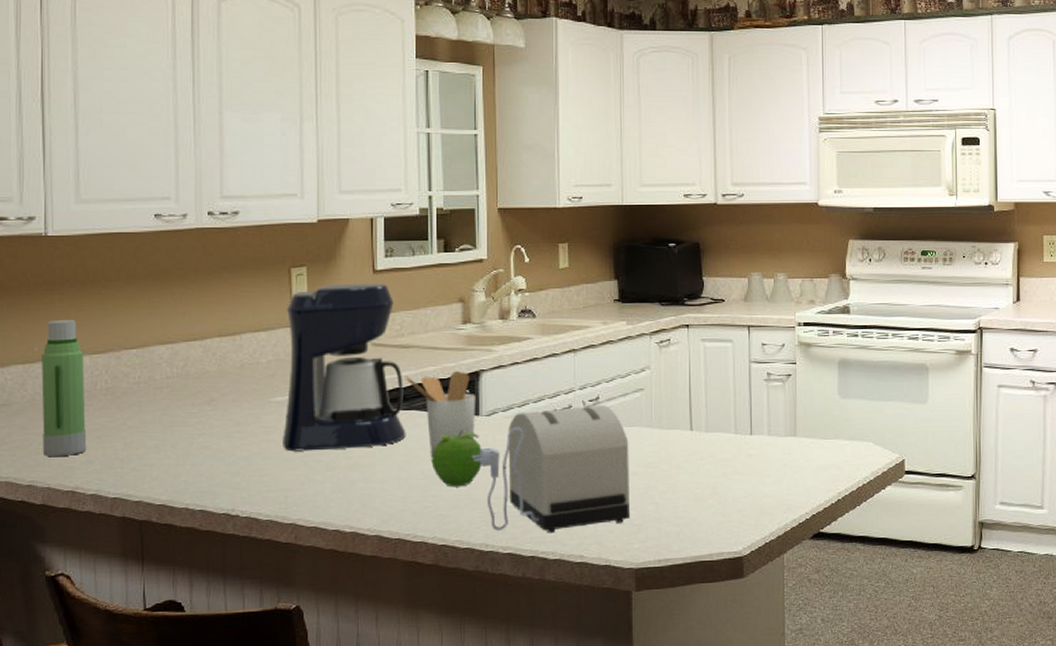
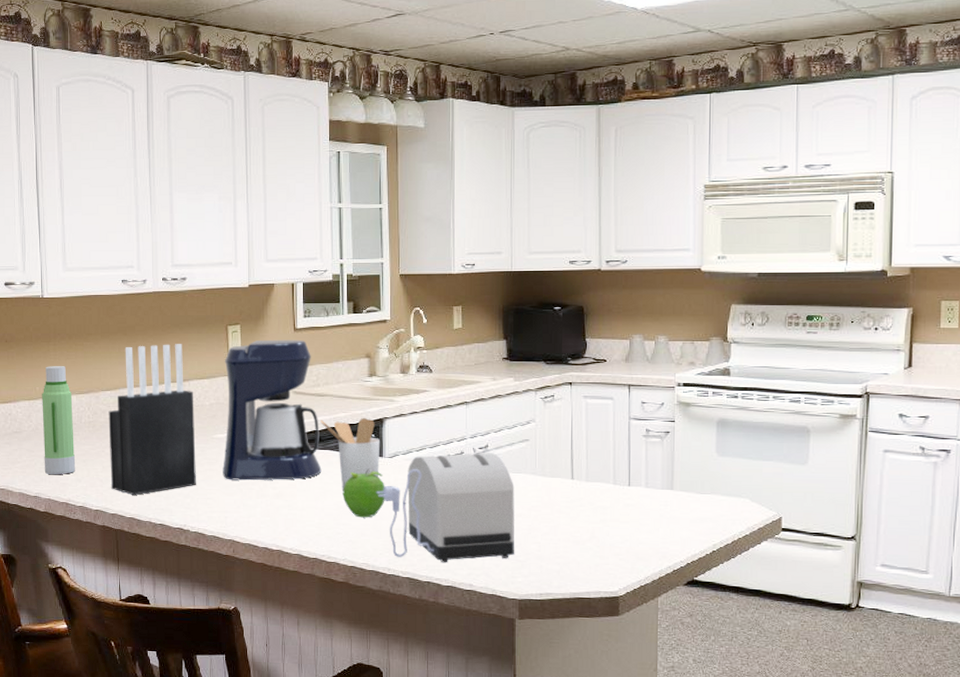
knife block: none [133,290,248,476] -> present [108,344,196,495]

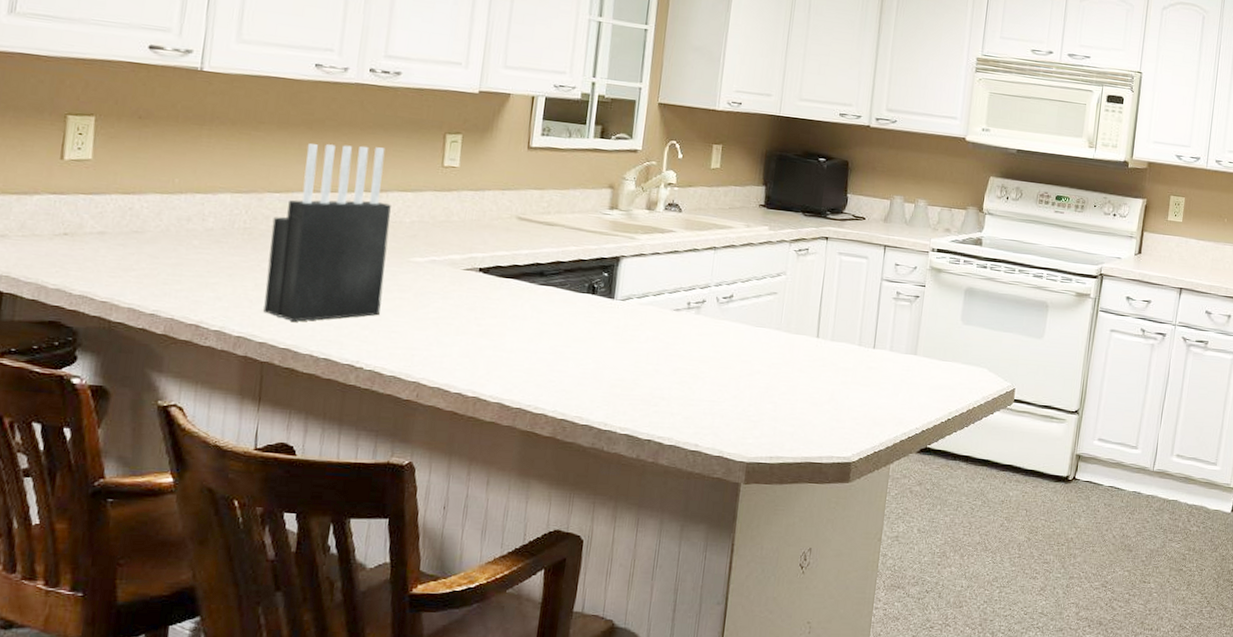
water bottle: present [42,366,76,475] -> none [170,154,225,290]
coffee maker: present [223,339,322,481] -> none [416,154,545,317]
utensil holder: present [320,418,381,492] -> none [546,252,614,335]
fruit: present [342,468,385,518] -> none [561,310,613,366]
toaster: present [376,453,515,563] -> none [601,301,756,420]

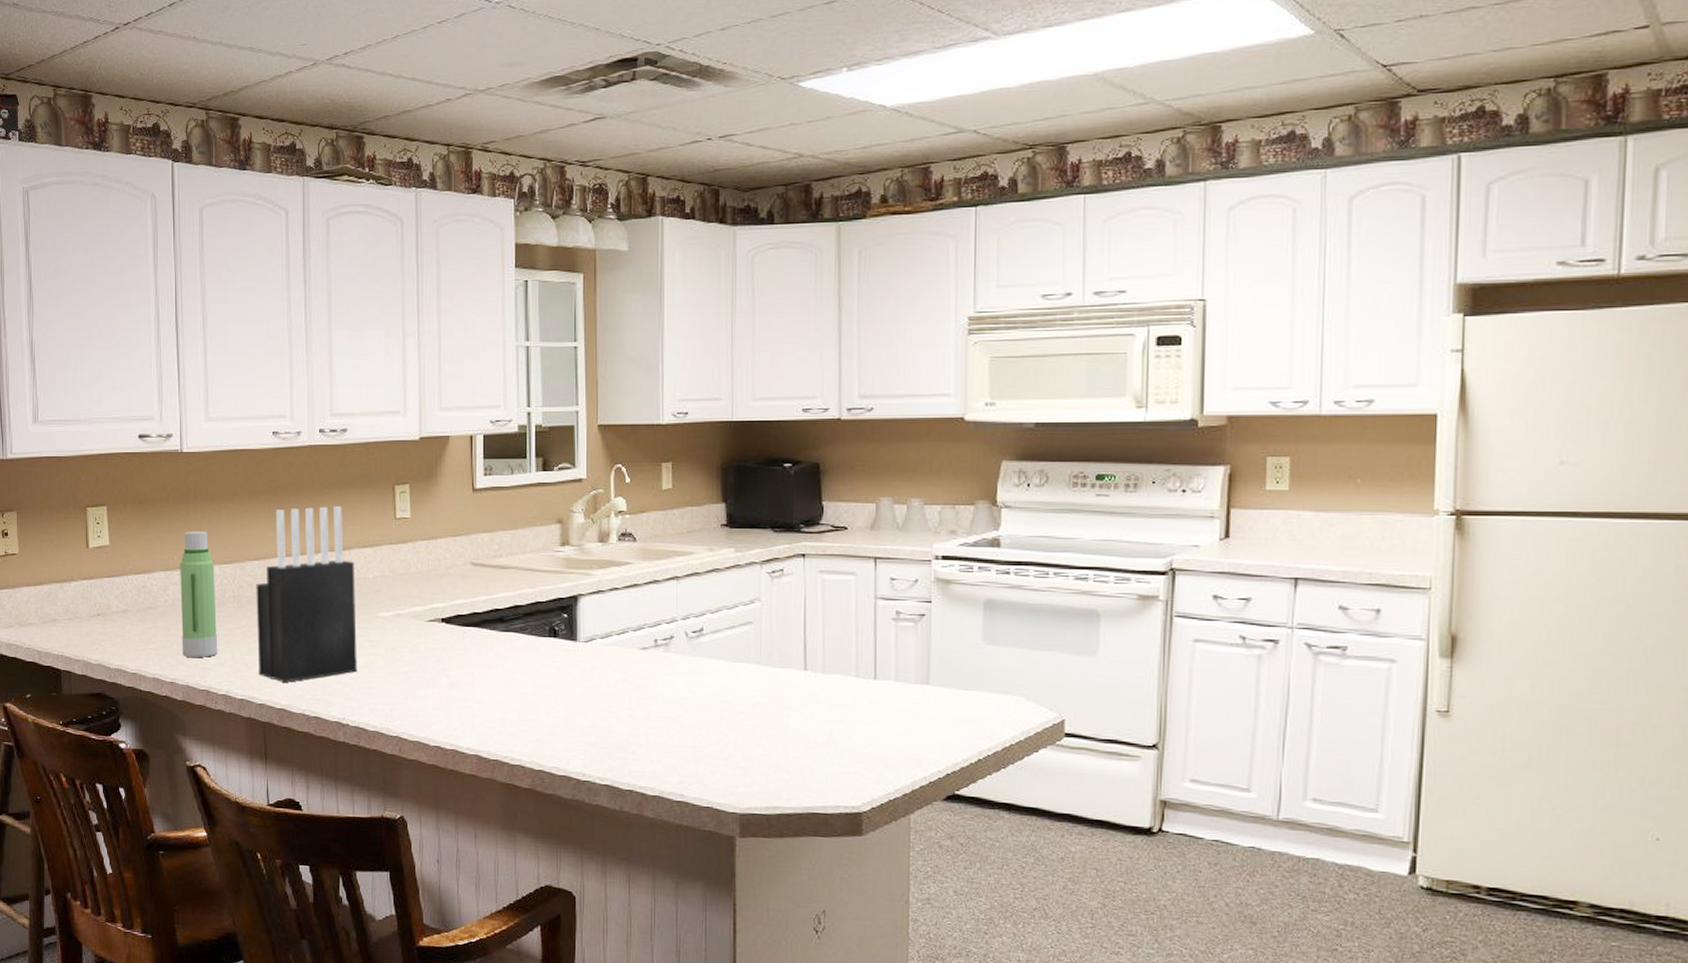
water bottle: none [170,154,225,290] -> present [180,531,218,658]

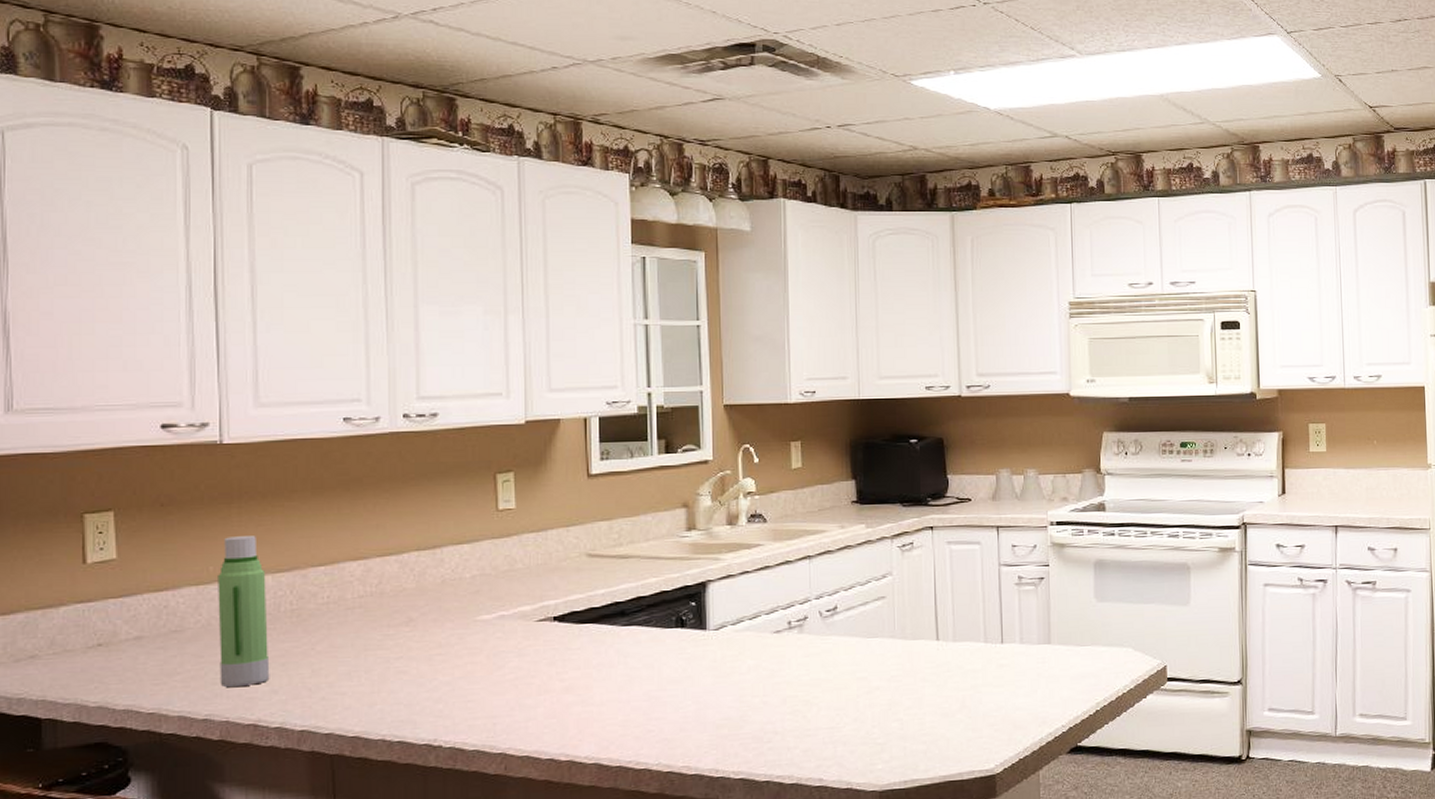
knife block: present [256,506,357,682] -> none [321,499,452,705]

